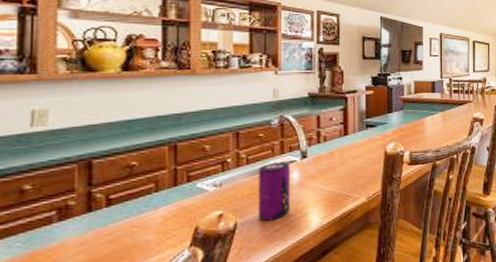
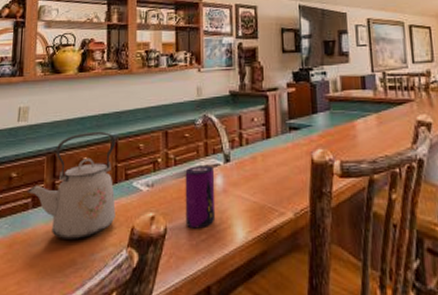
kettle: none [49,134,175,250] -> present [27,131,116,239]

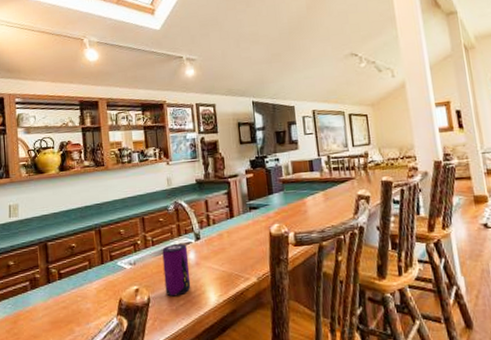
kettle: present [27,131,116,239] -> none [24,221,105,313]

